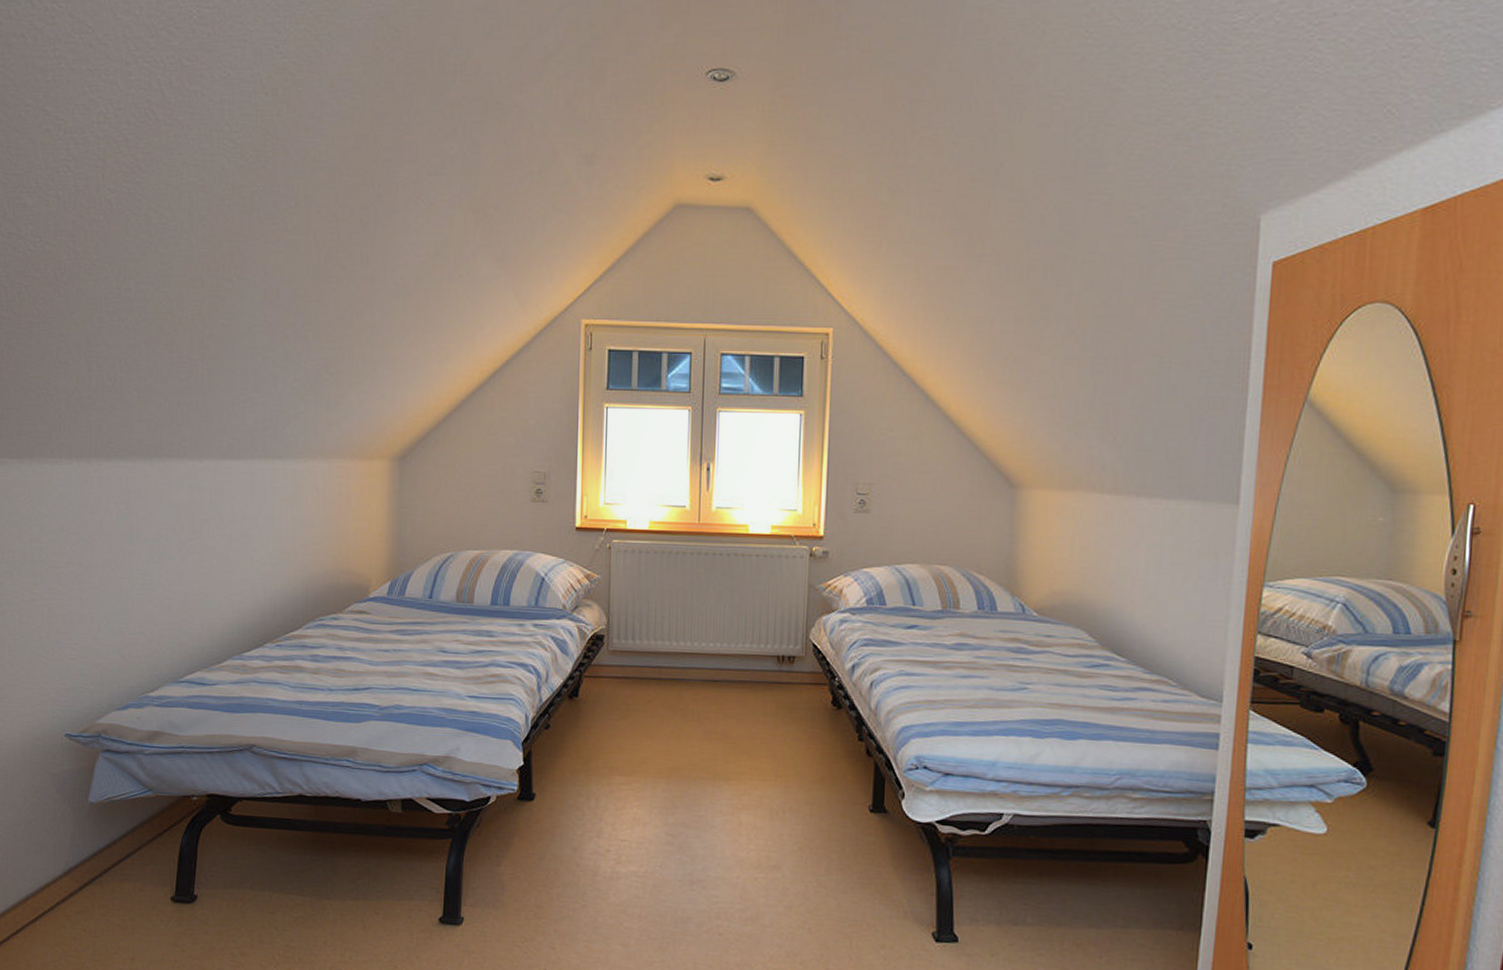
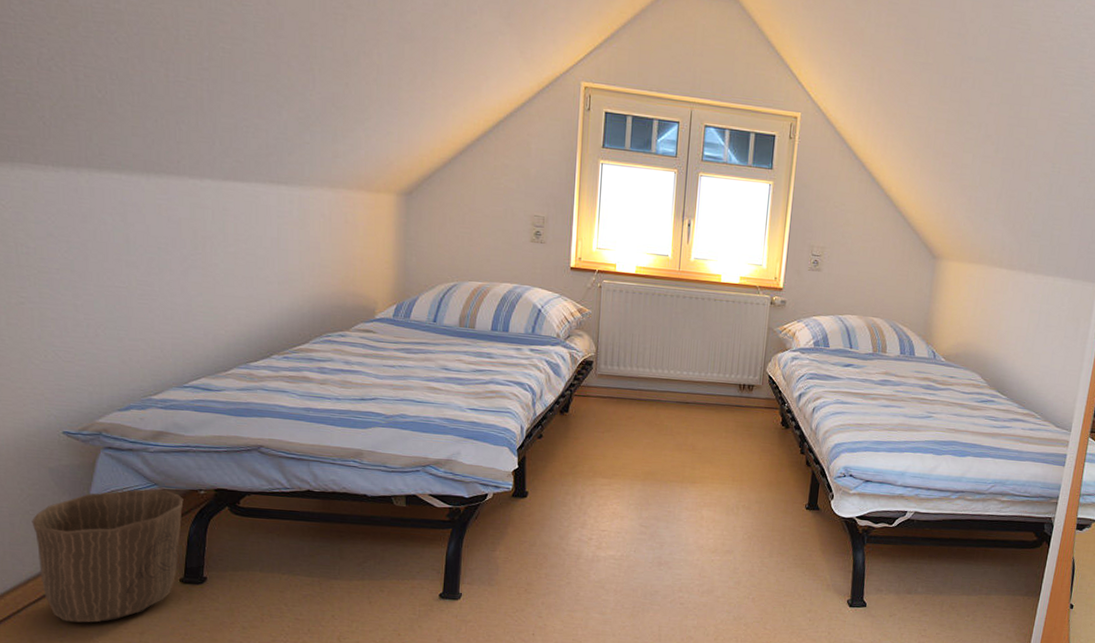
waste basket: none [33,795,176,946] -> present [31,489,184,623]

